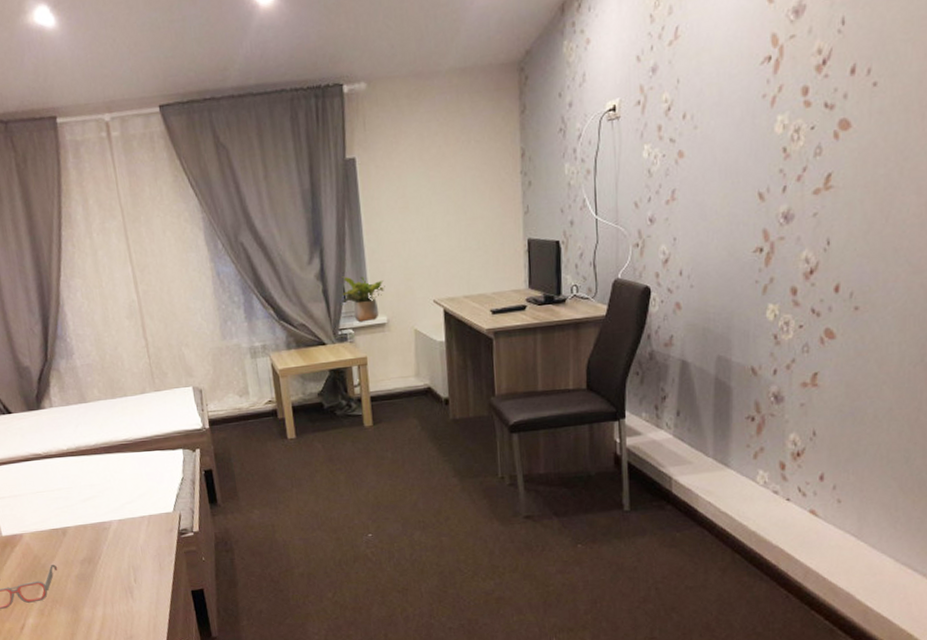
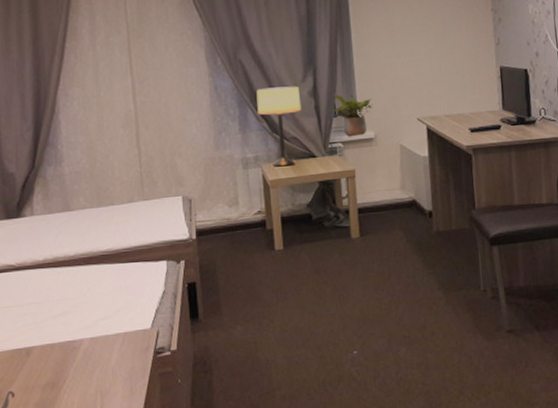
table lamp: none [260,269,309,356] -> present [256,86,302,167]

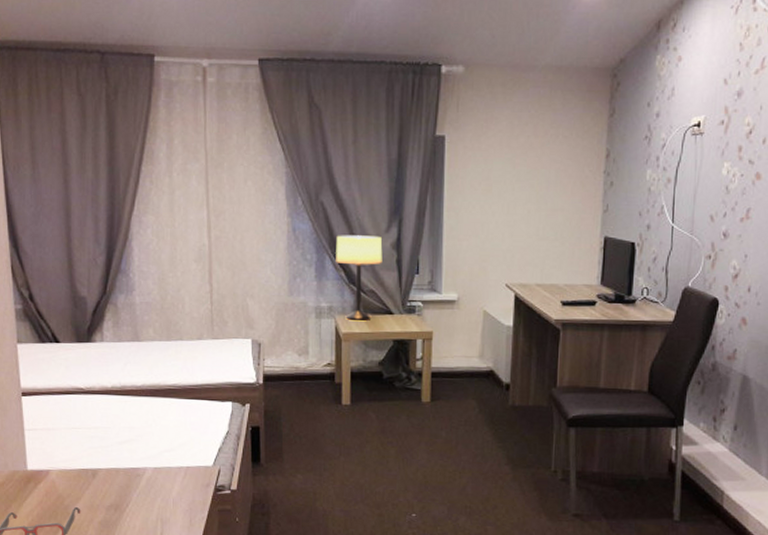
potted plant: present [332,94,373,137] -> none [416,249,460,297]

